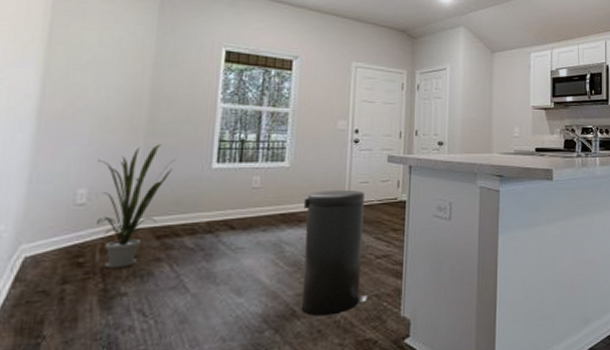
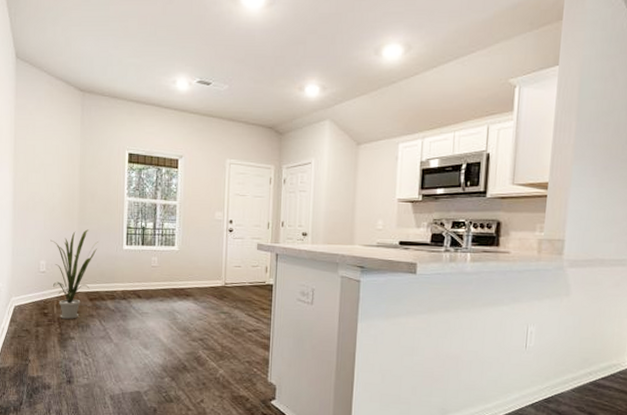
pedal bin: present [301,189,369,316] -> none [190,271,242,373]

